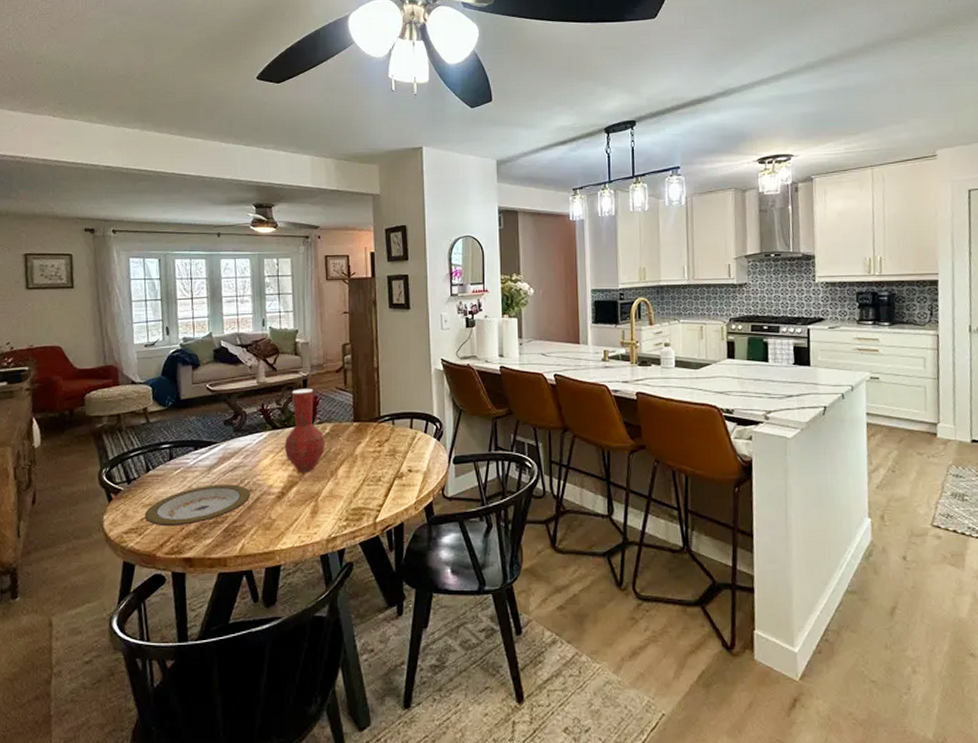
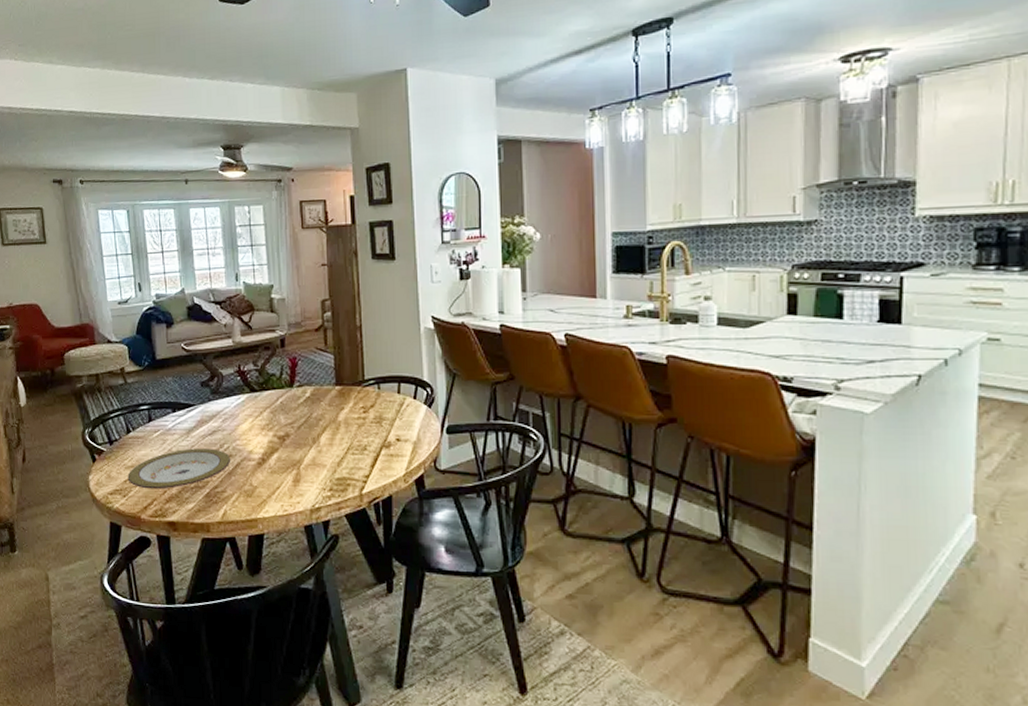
vase: present [284,388,325,473] -> none [263,349,306,439]

